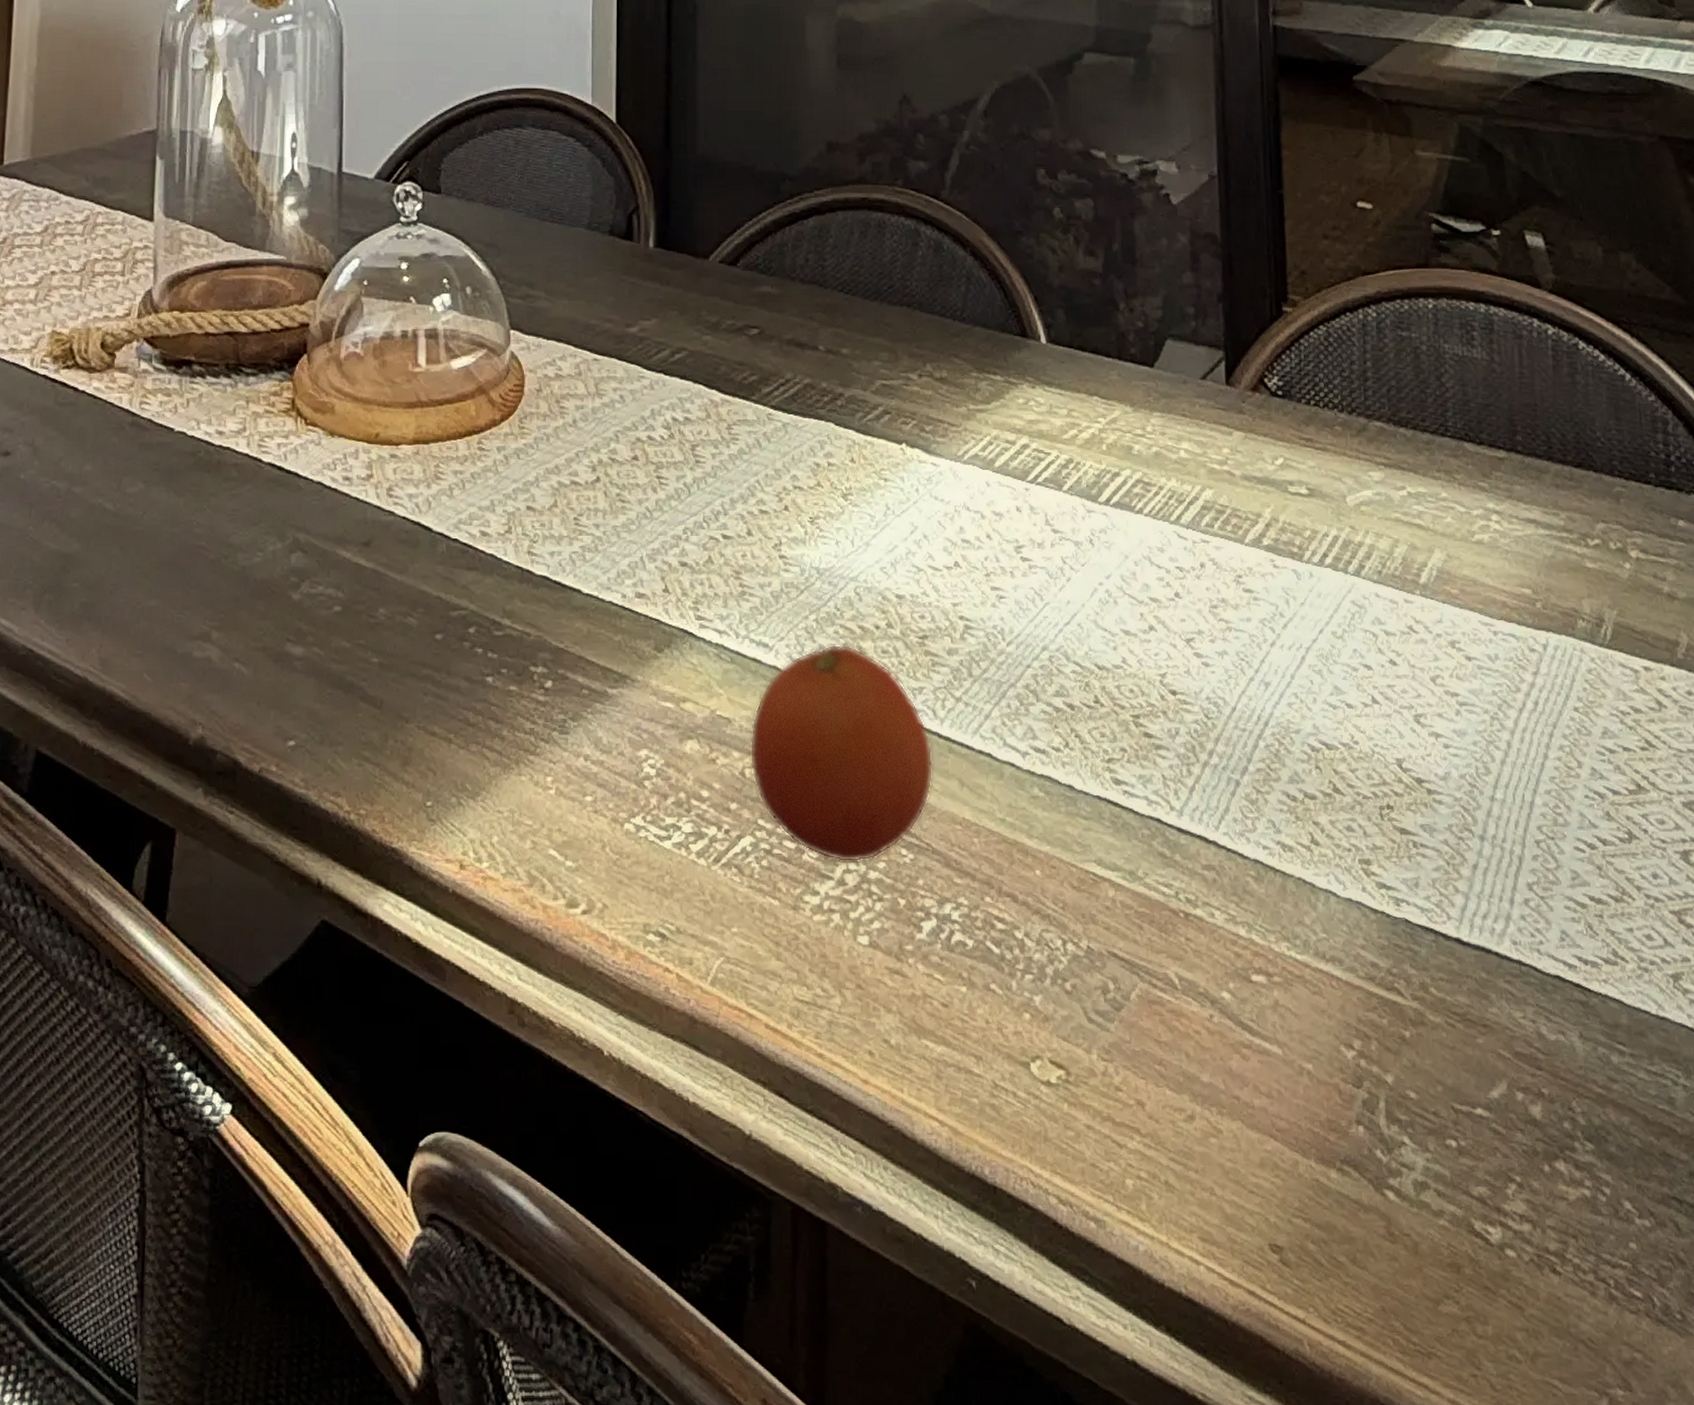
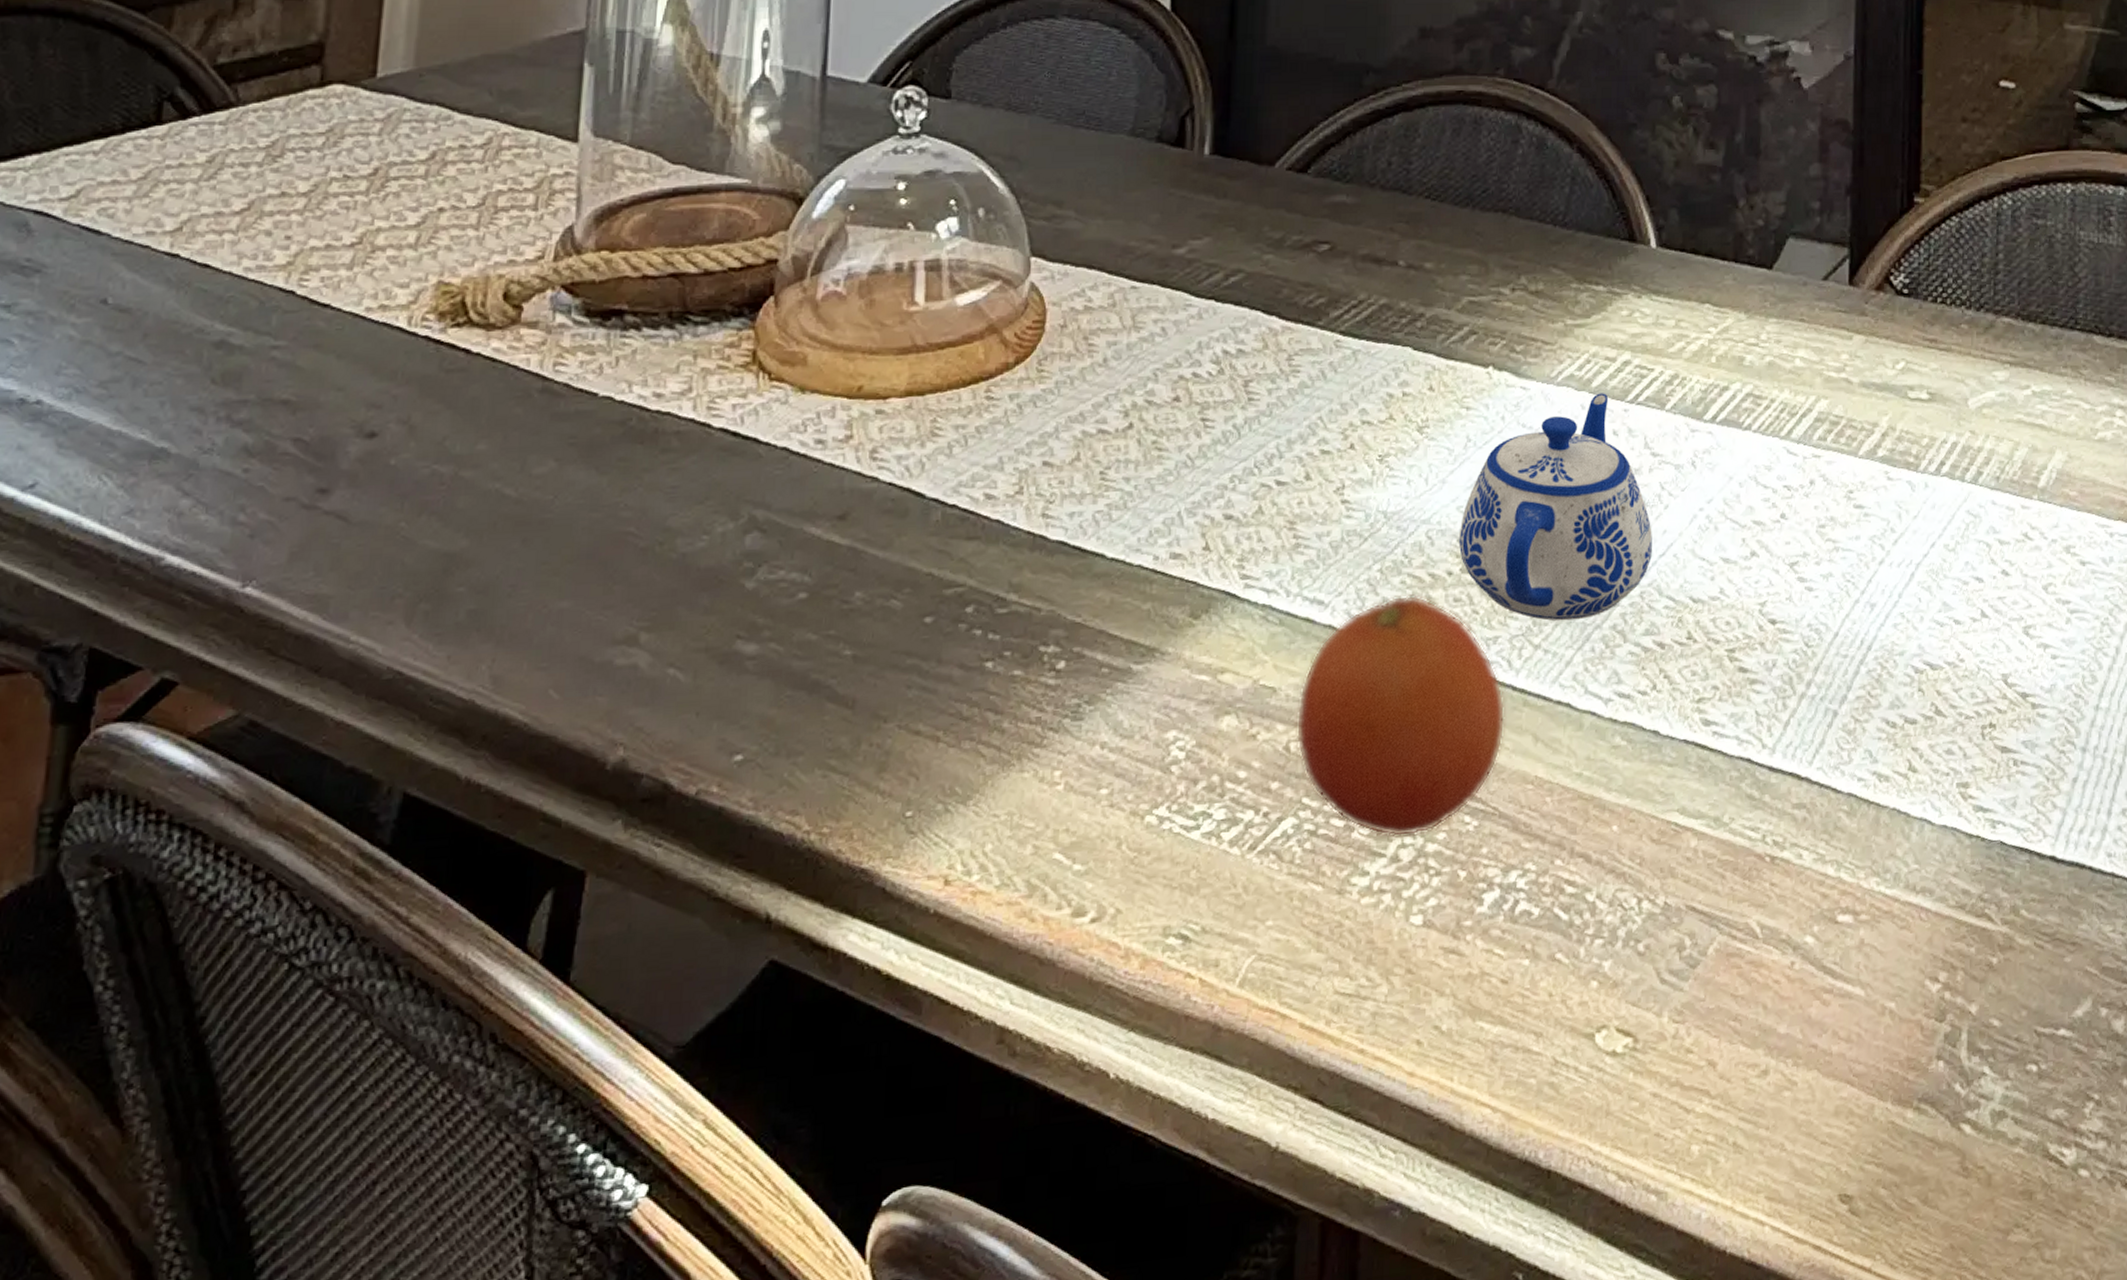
teapot: none [883,472,1058,678] -> present [1458,393,1652,621]

